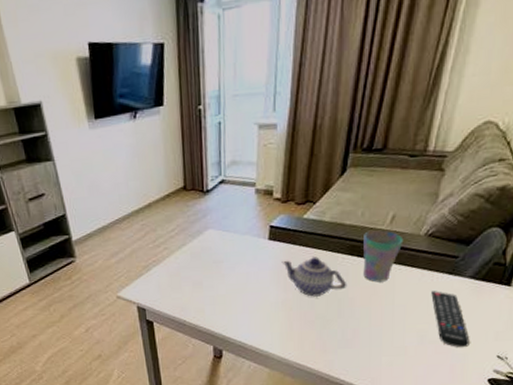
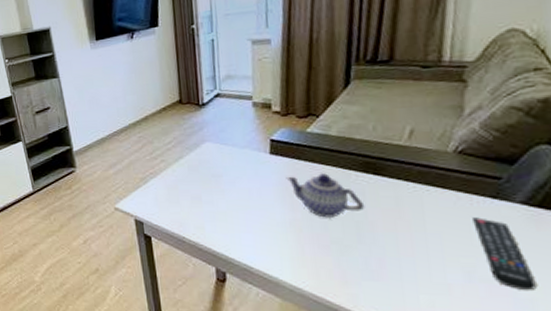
cup: present [363,230,404,282] -> none [378,145,428,204]

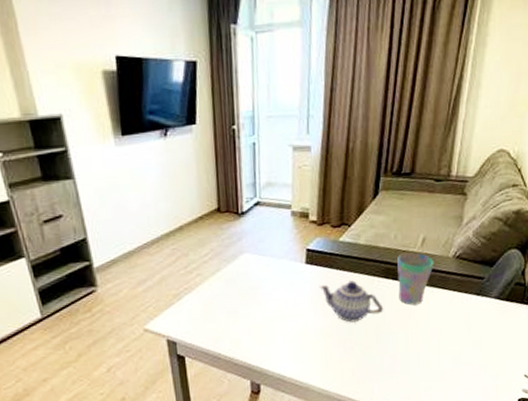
cup: none [378,145,428,204] -> present [397,252,434,305]
remote control: present [472,217,537,291] -> none [462,312,499,369]

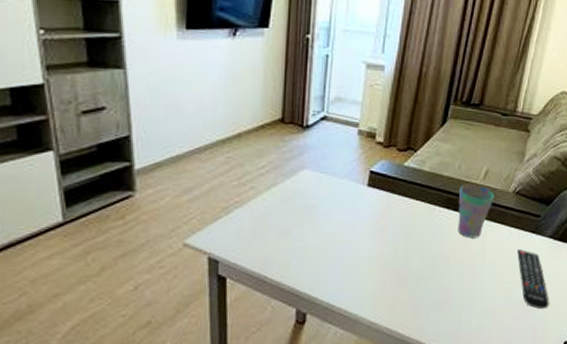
teapot: present [319,280,384,323] -> none [379,208,442,253]
remote control: none [462,312,499,369] -> present [517,249,549,310]

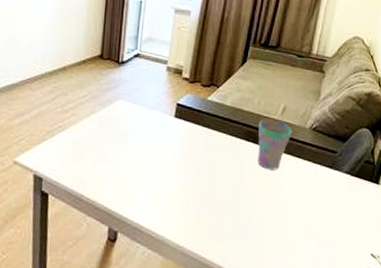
remote control: present [517,249,549,310] -> none [315,183,348,244]

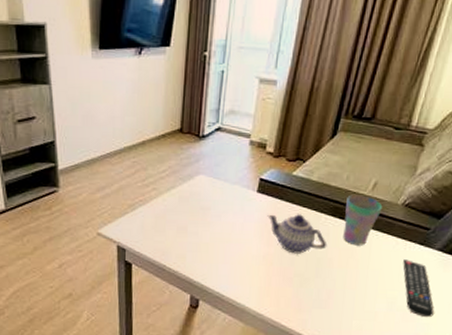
teapot: none [185,139,243,181] -> present [267,214,327,255]
remote control: none [315,183,348,244] -> present [403,259,434,318]

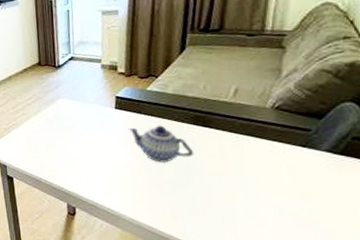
cup: present [343,195,383,246] -> none [207,102,249,152]
remote control: present [403,259,434,318] -> none [285,163,335,224]

